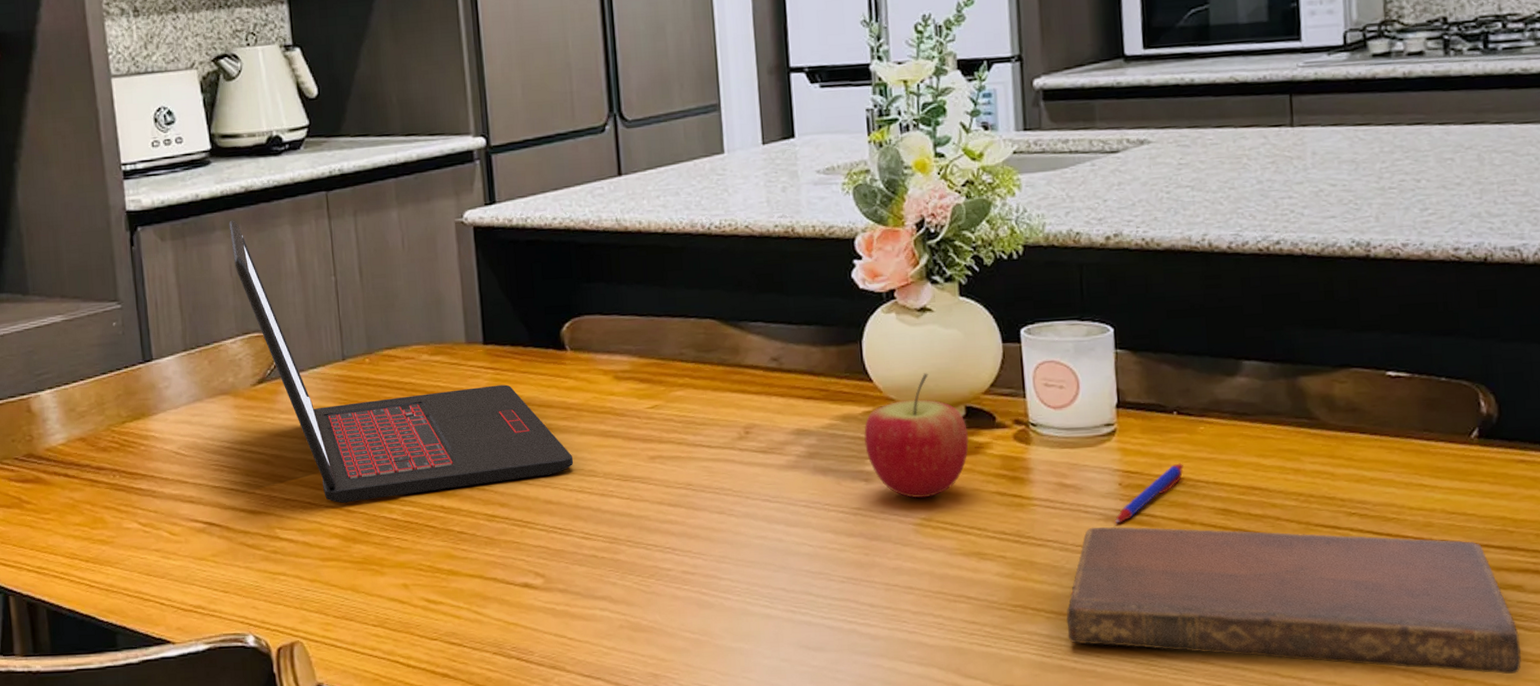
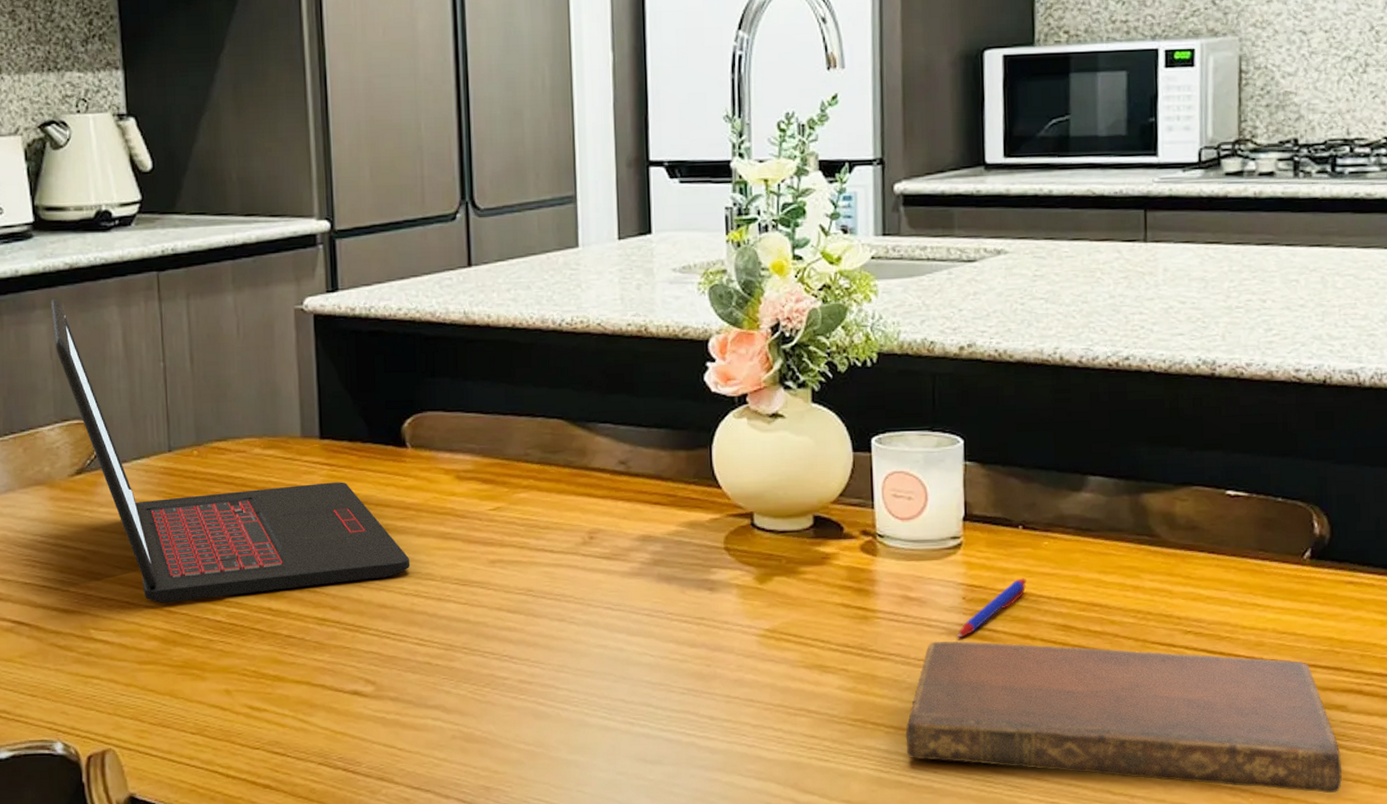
apple: present [864,373,969,499] -> none [710,481,815,609]

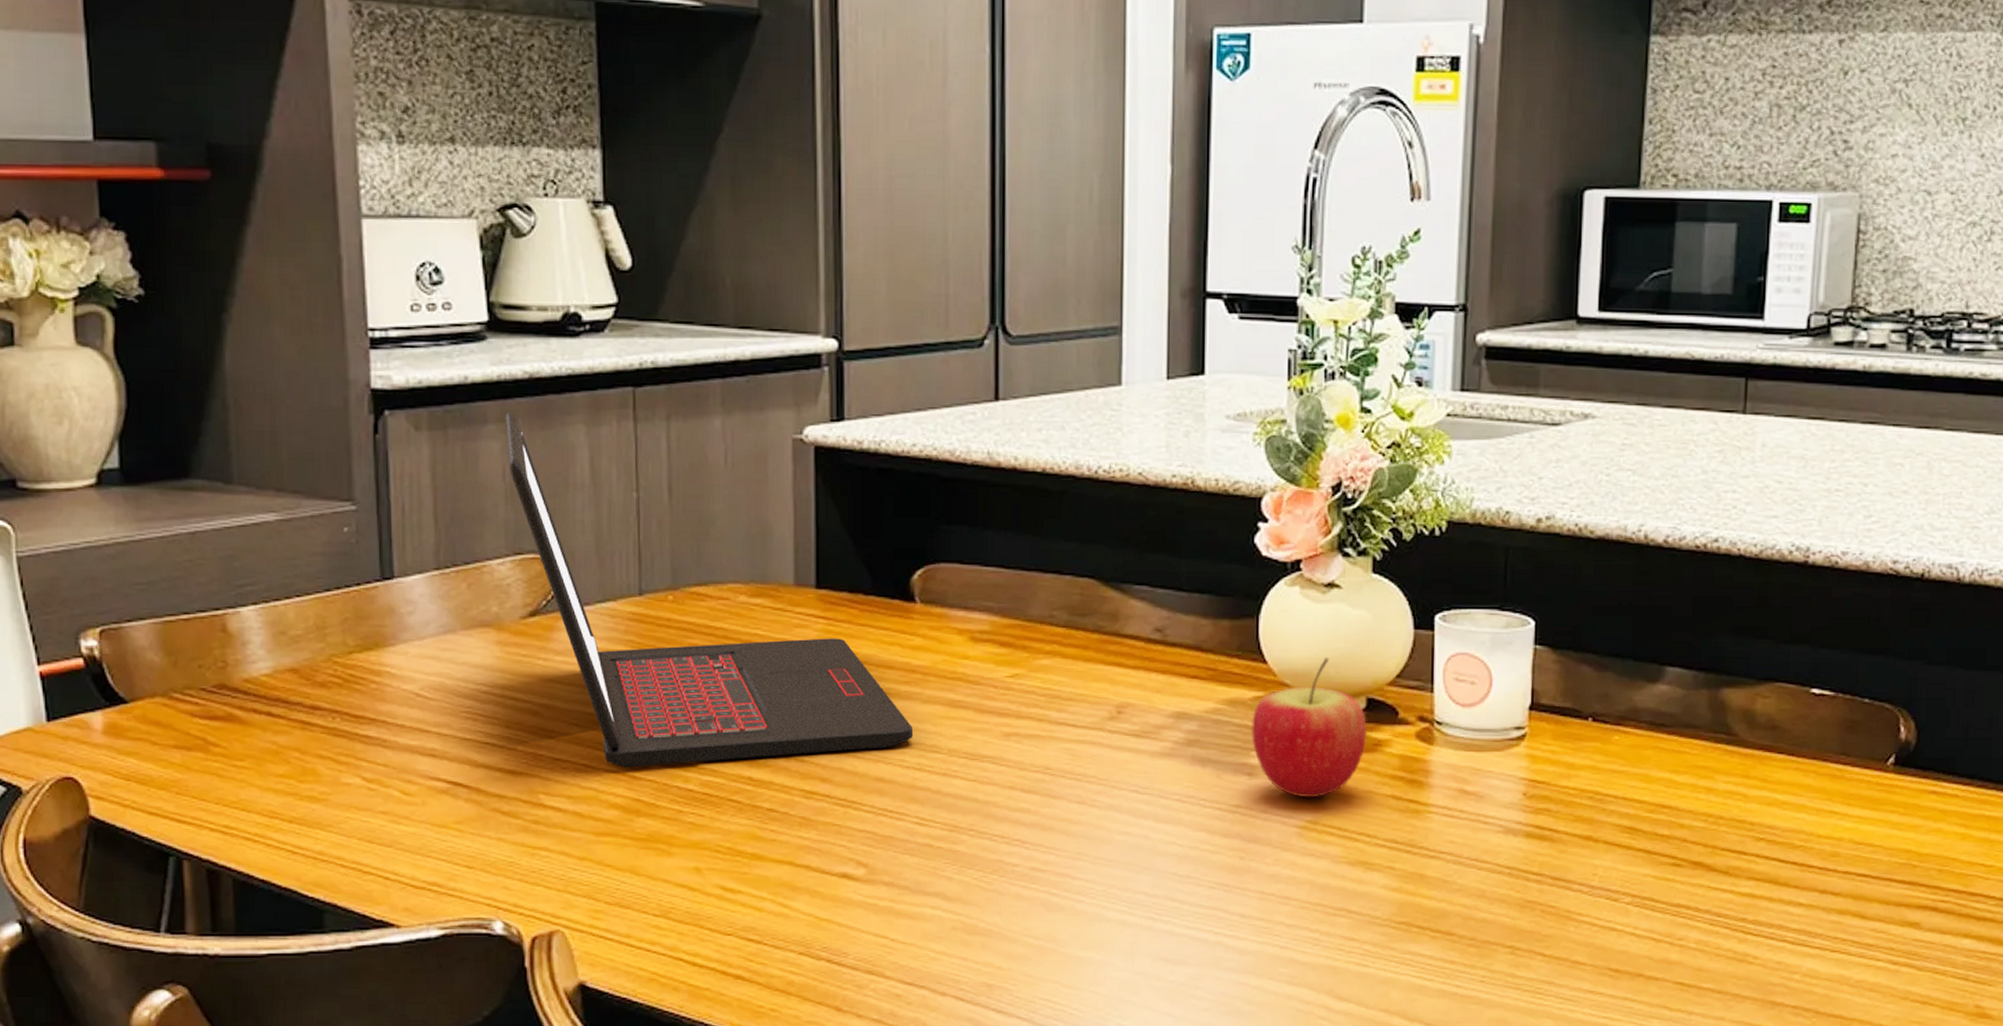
apple: none [710,481,815,609] -> present [1252,657,1367,798]
notebook: present [905,640,1343,793] -> none [1452,840,1911,1014]
pen: present [957,578,1027,638] -> none [1515,774,1593,837]

